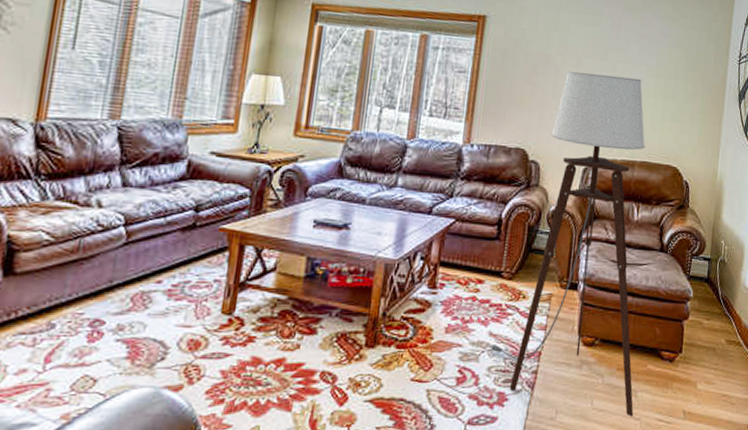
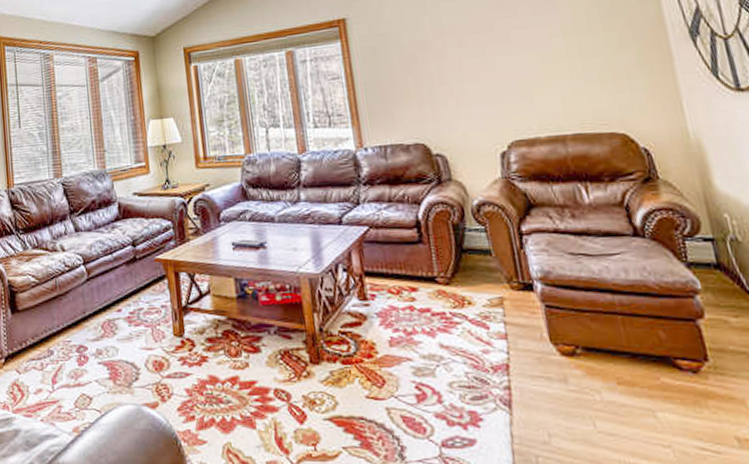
floor lamp: present [488,71,645,417] -> none [442,42,660,443]

